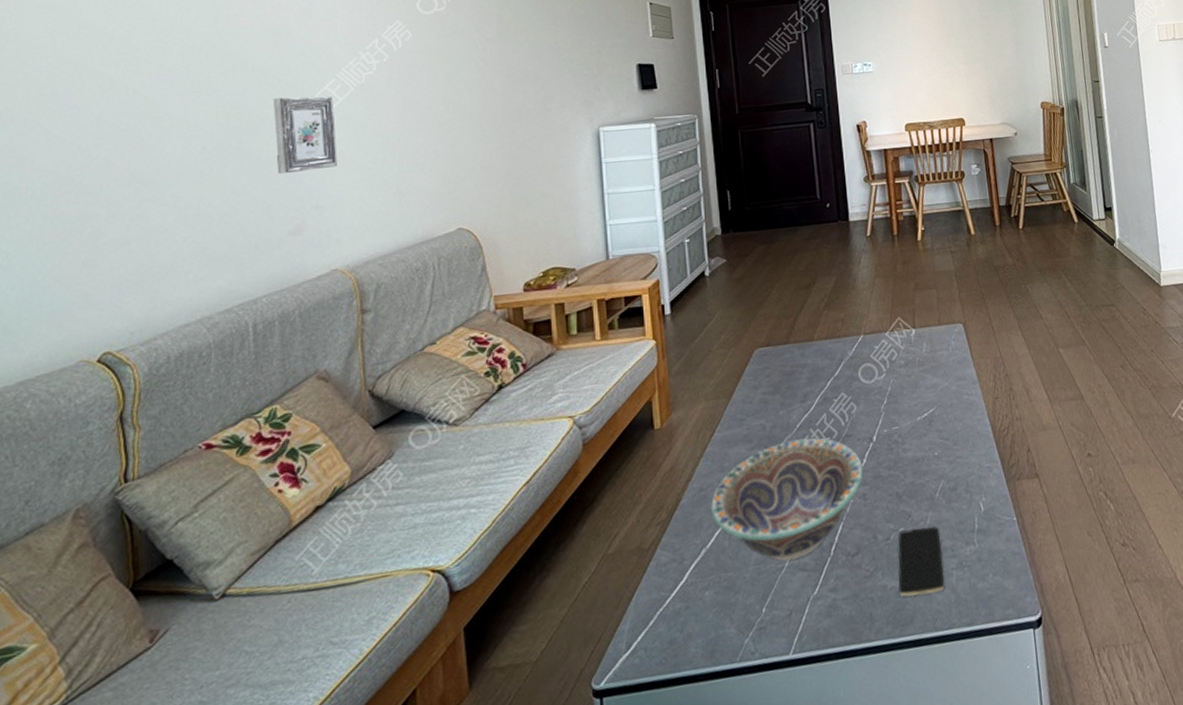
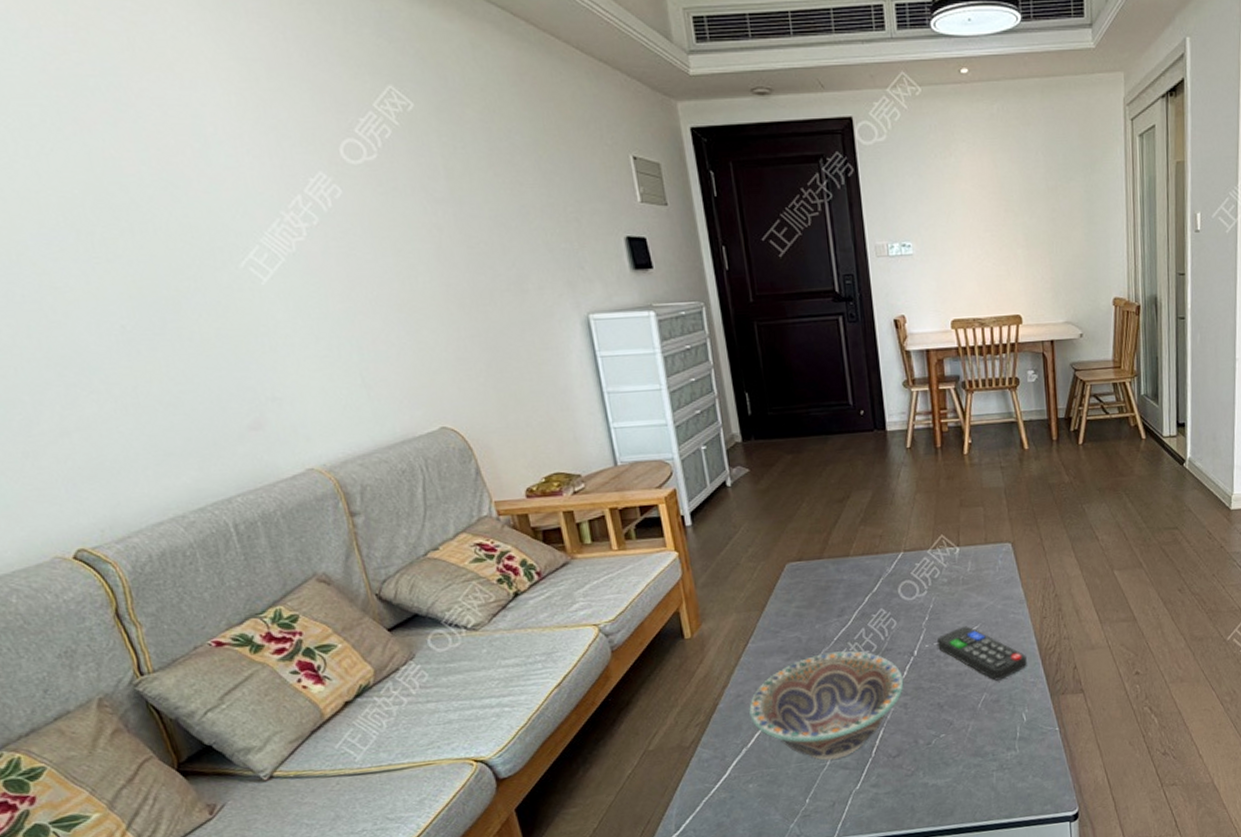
picture frame: present [273,96,337,175] -> none [189,266,286,360]
remote control: none [894,409,982,467] -> present [936,626,1027,681]
smartphone: present [898,526,944,597] -> none [939,734,984,793]

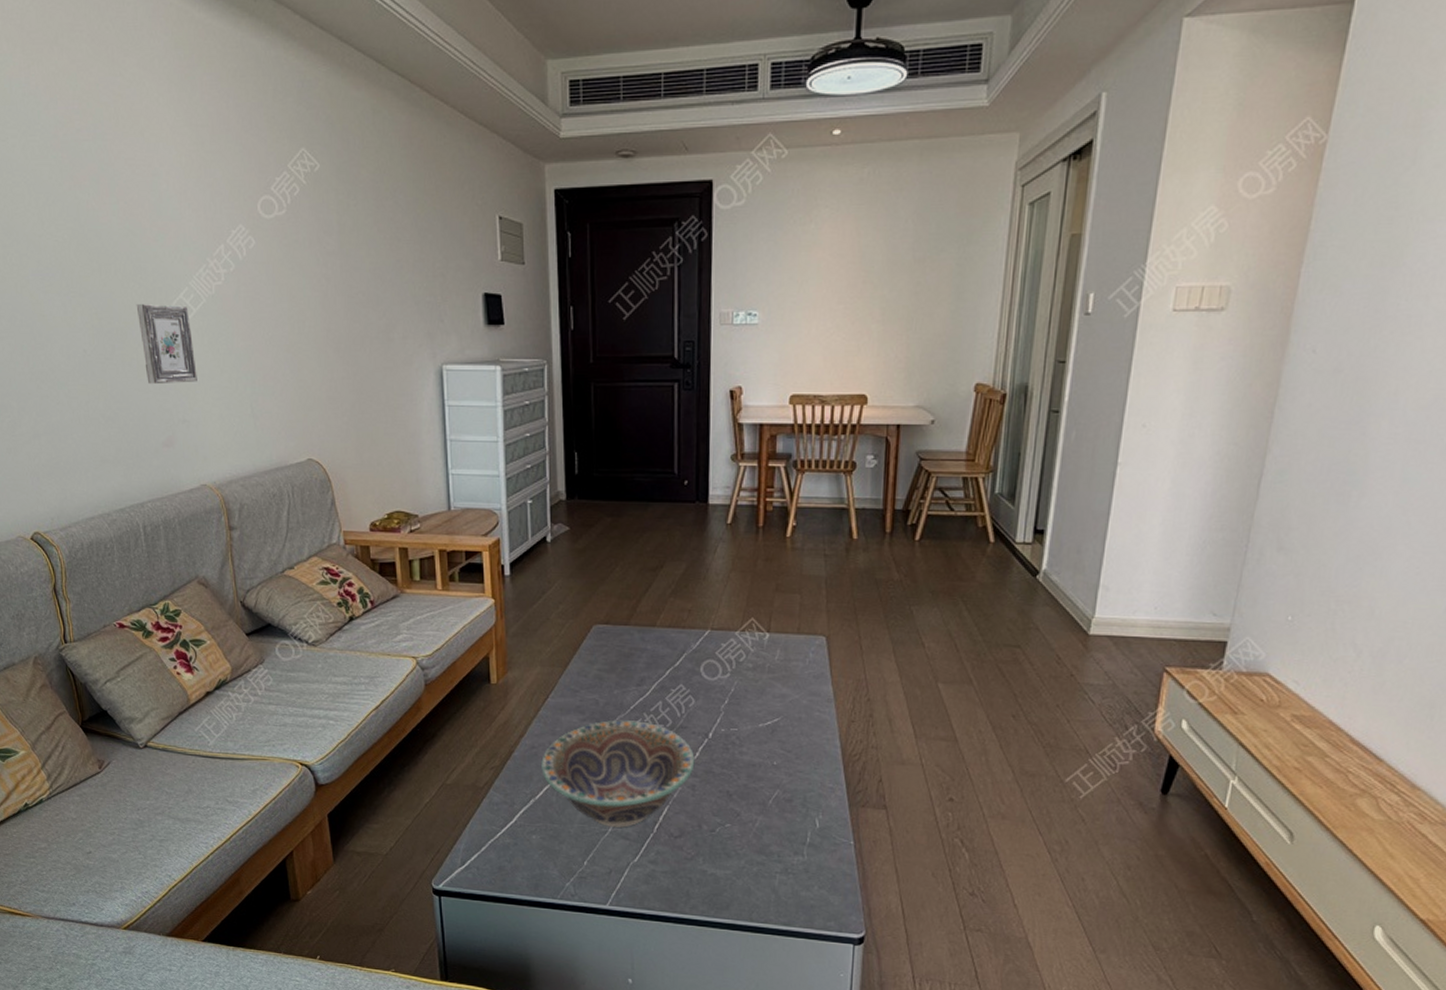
picture frame: none [189,266,286,360] -> present [136,304,197,385]
remote control: present [936,626,1027,681] -> none [733,716,828,779]

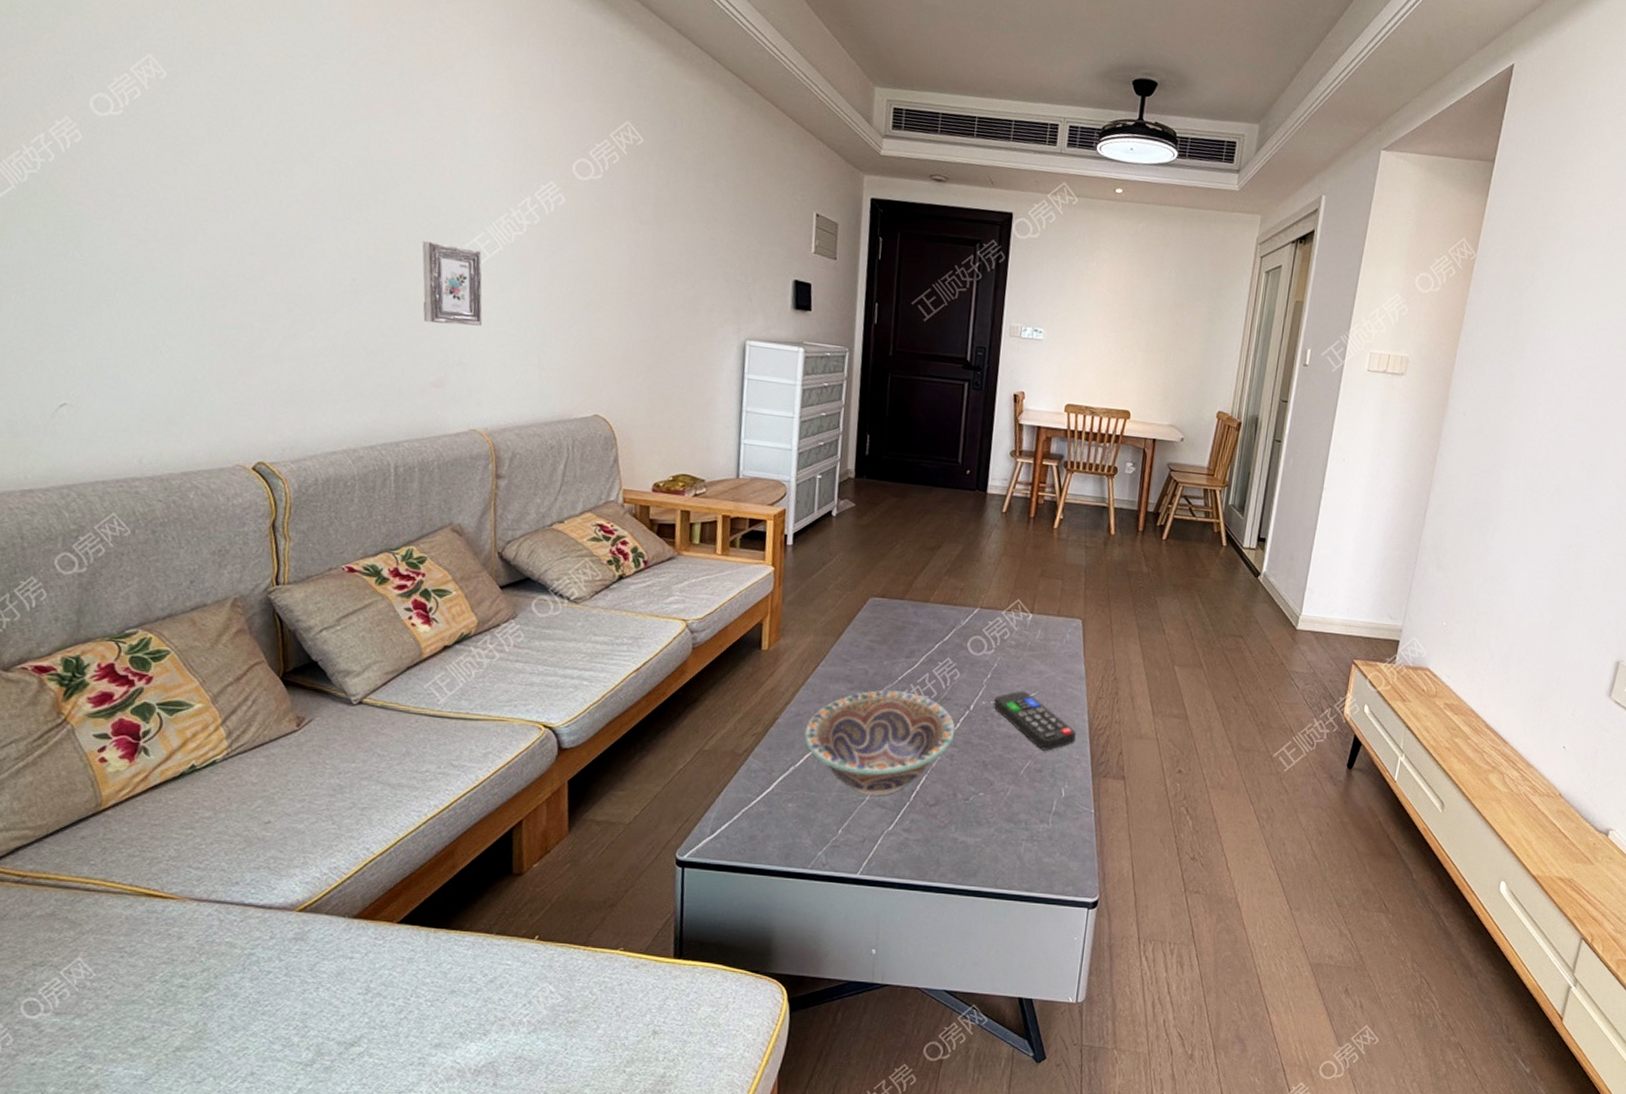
remote control: none [733,716,828,779] -> present [993,691,1076,751]

